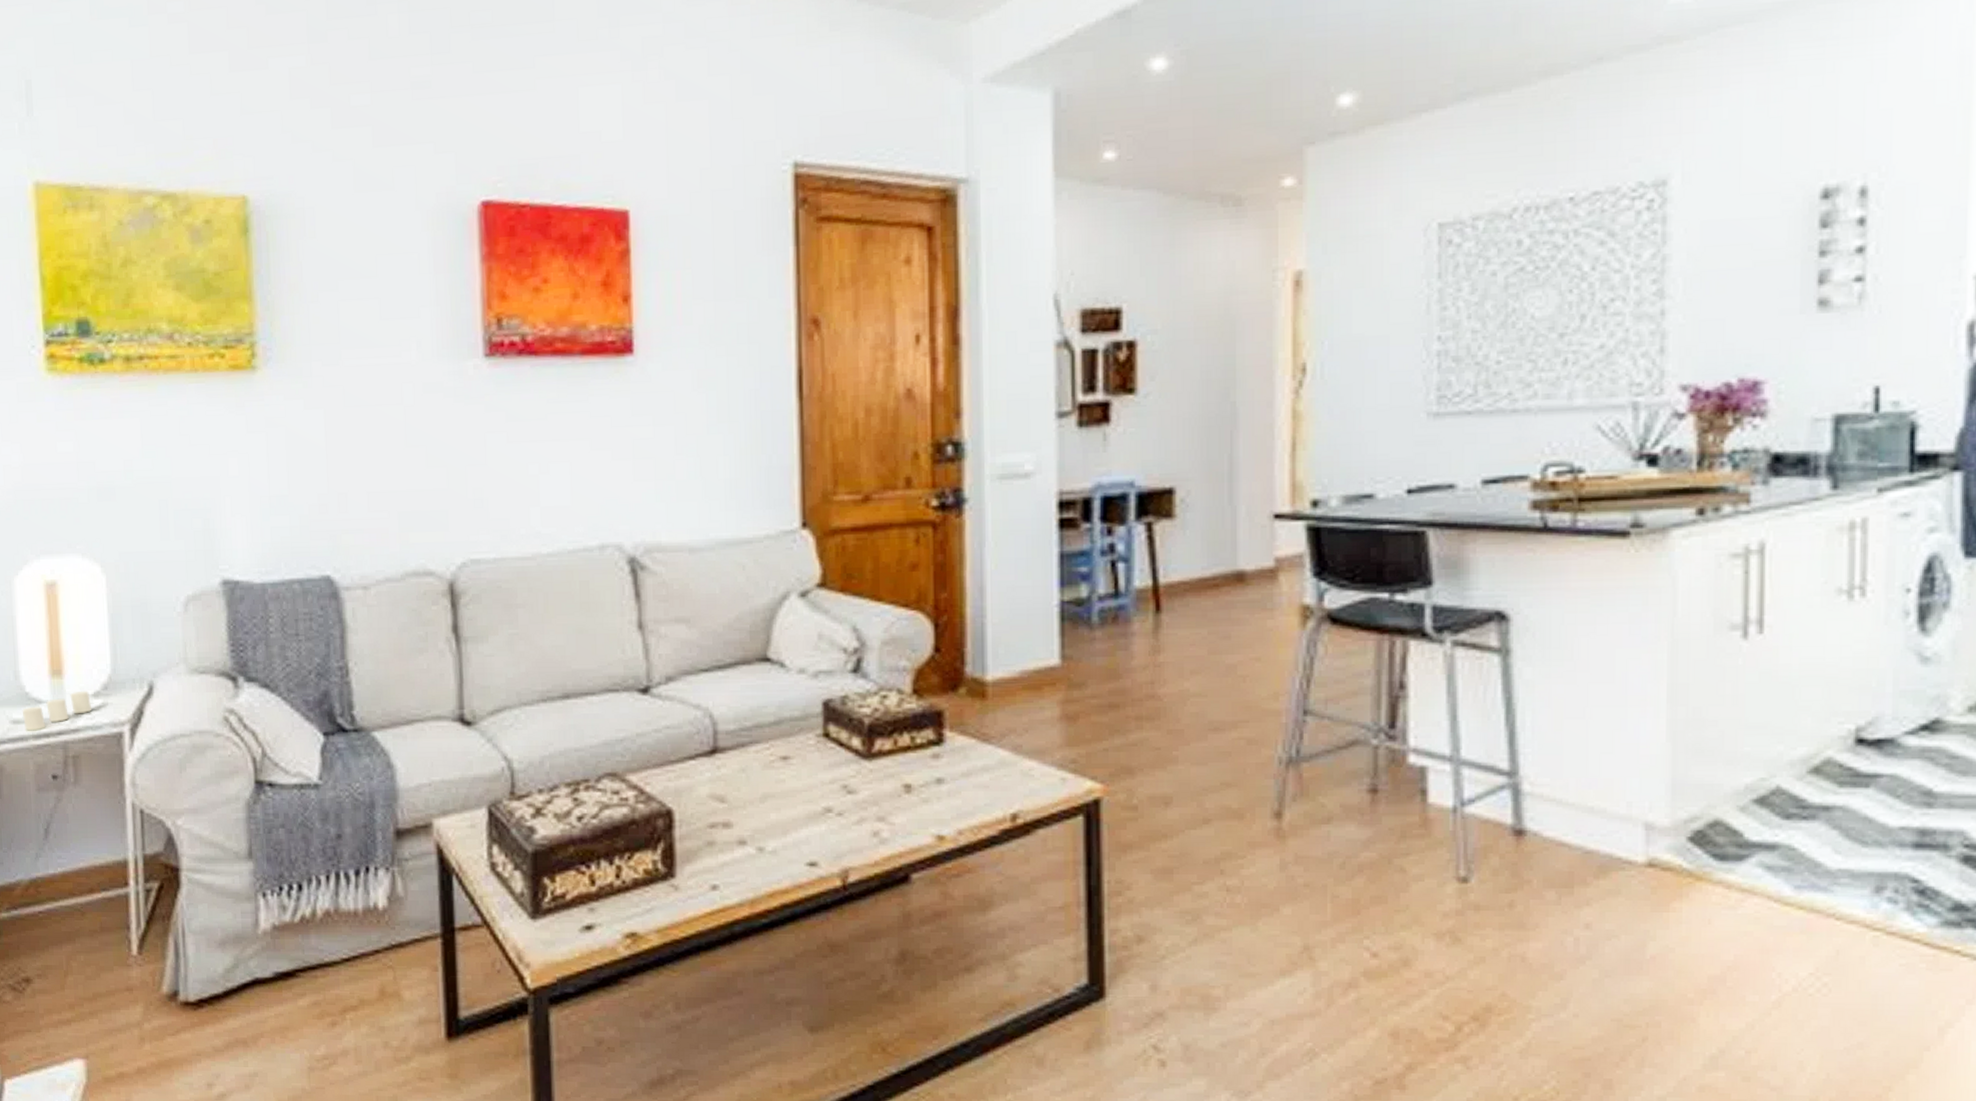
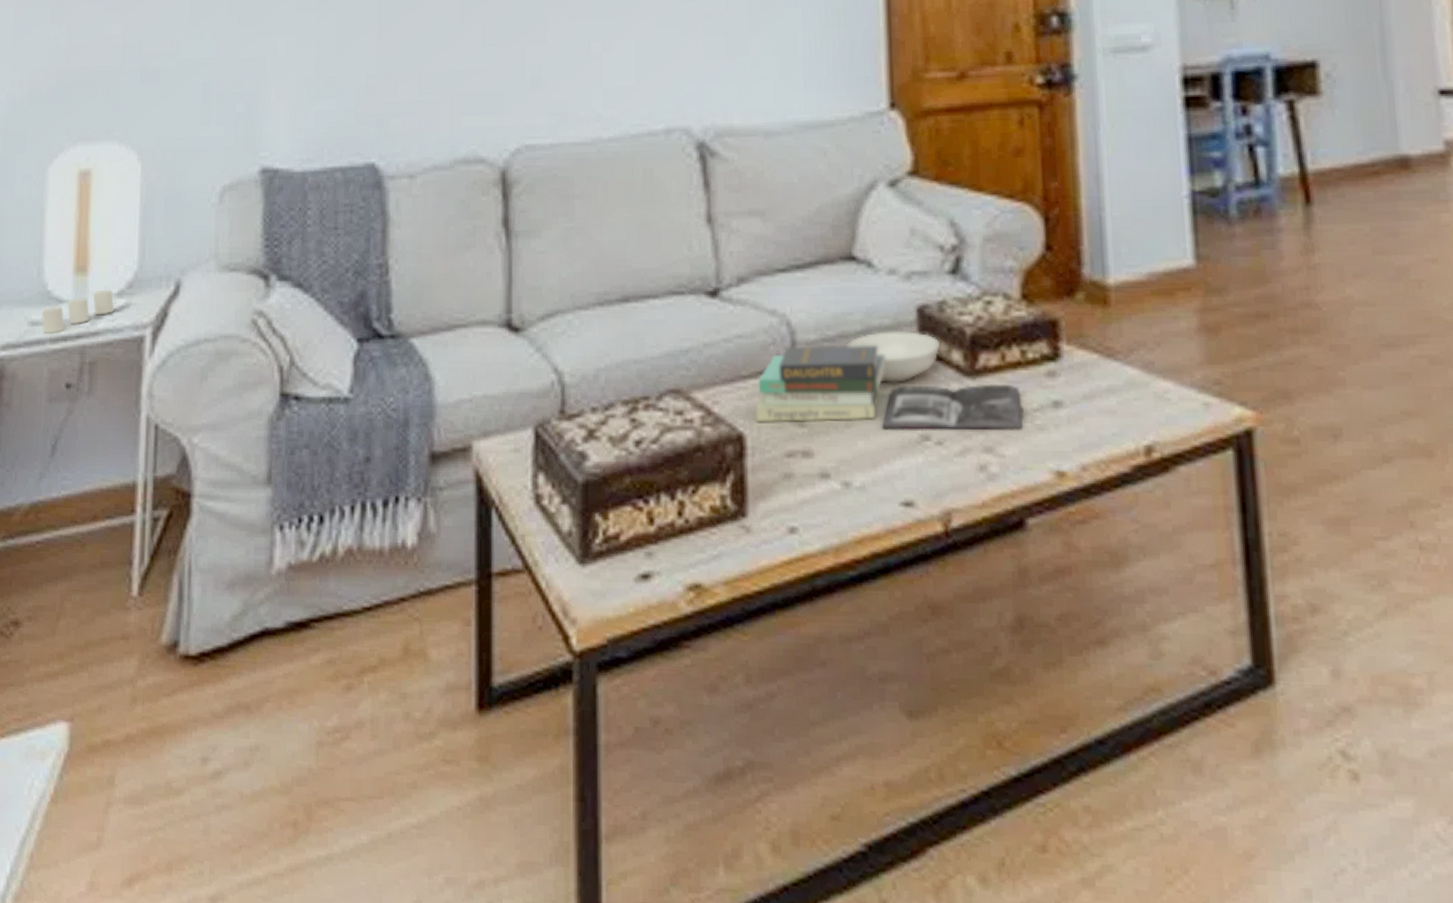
books: none [682,734,796,800] -> present [755,346,886,423]
bowl: none [762,722,842,765] -> present [847,331,940,383]
magazine: none [791,766,911,804] -> present [882,384,1024,430]

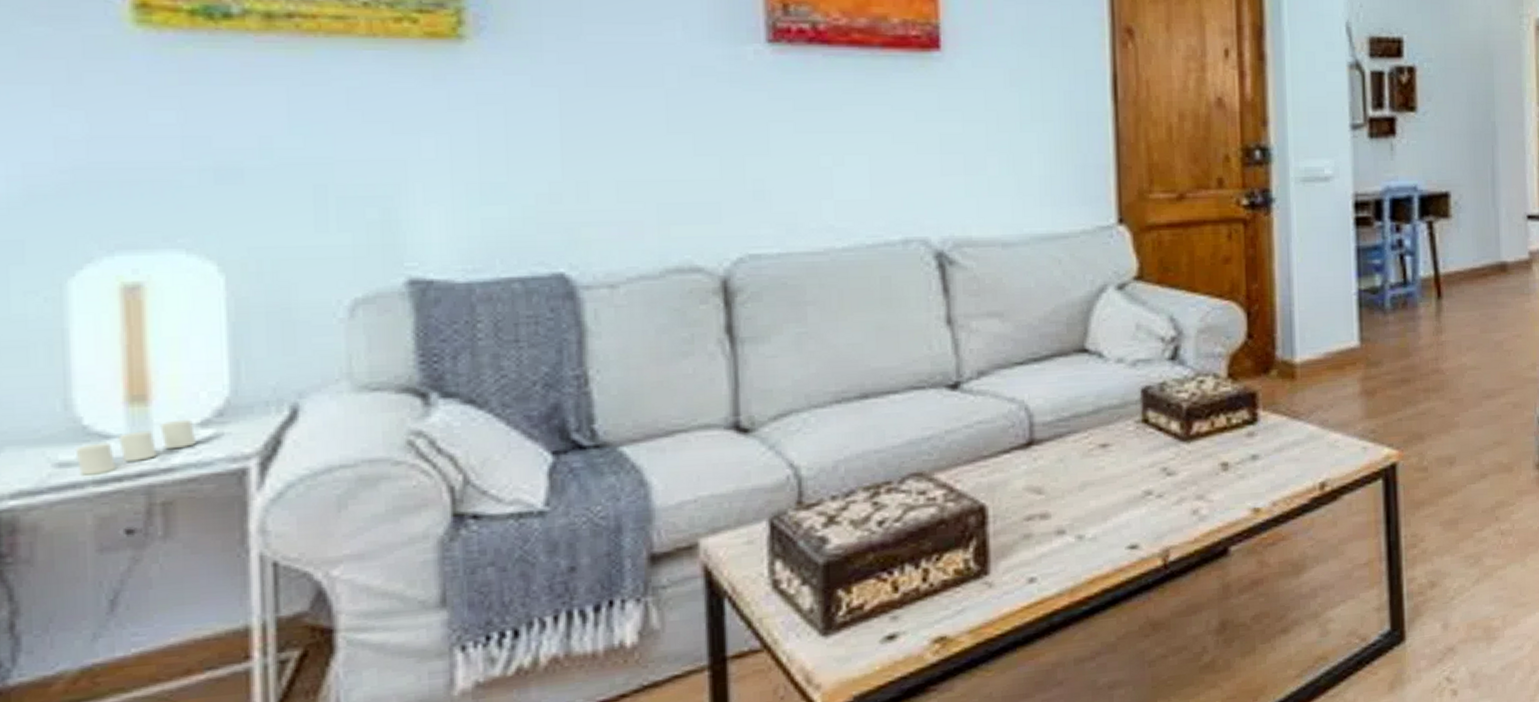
books: present [755,346,886,423] -> none [996,422,1115,494]
bowl: present [847,331,940,383] -> none [1080,408,1161,452]
magazine: present [882,384,1024,430] -> none [1111,445,1228,490]

